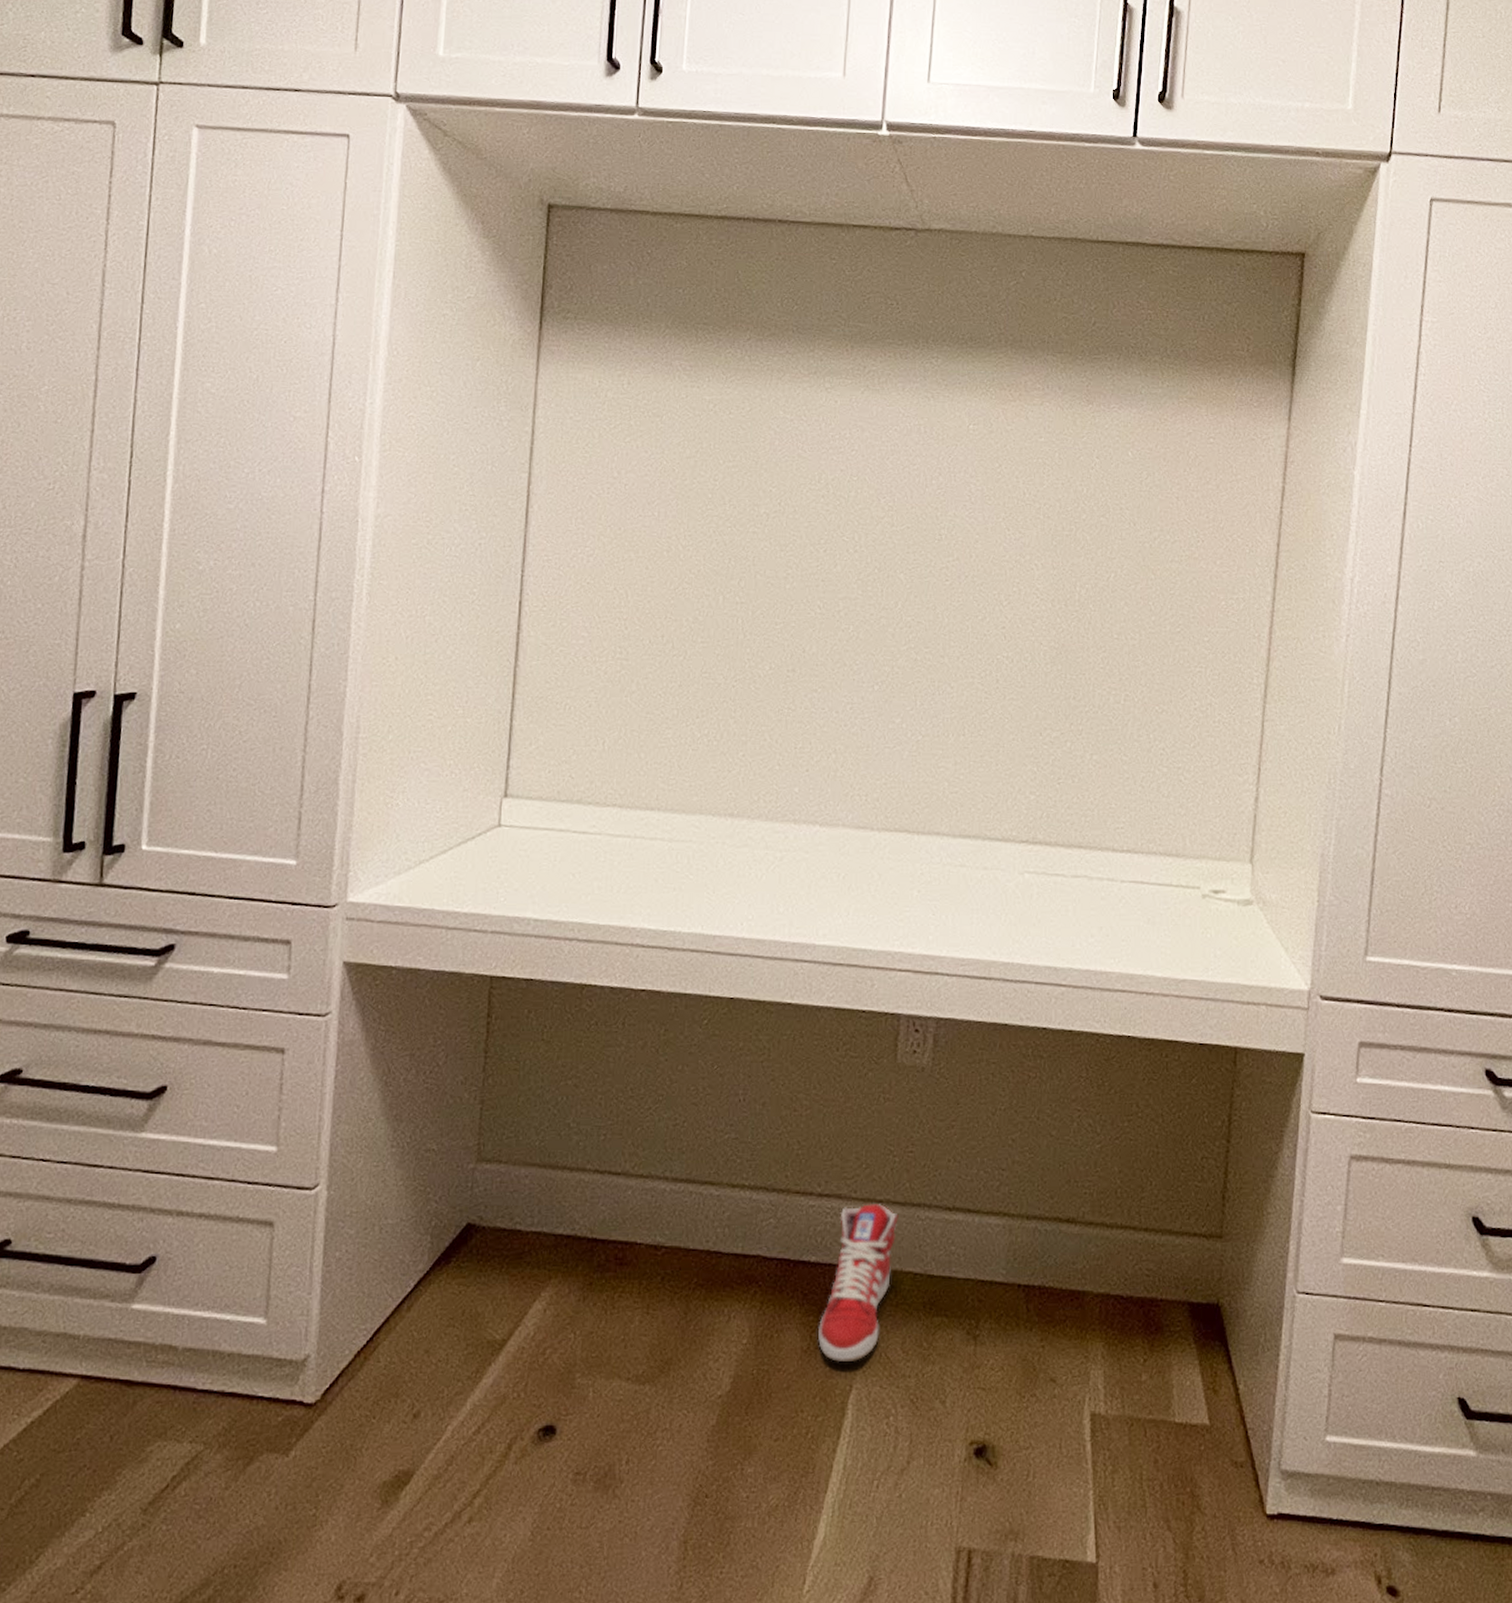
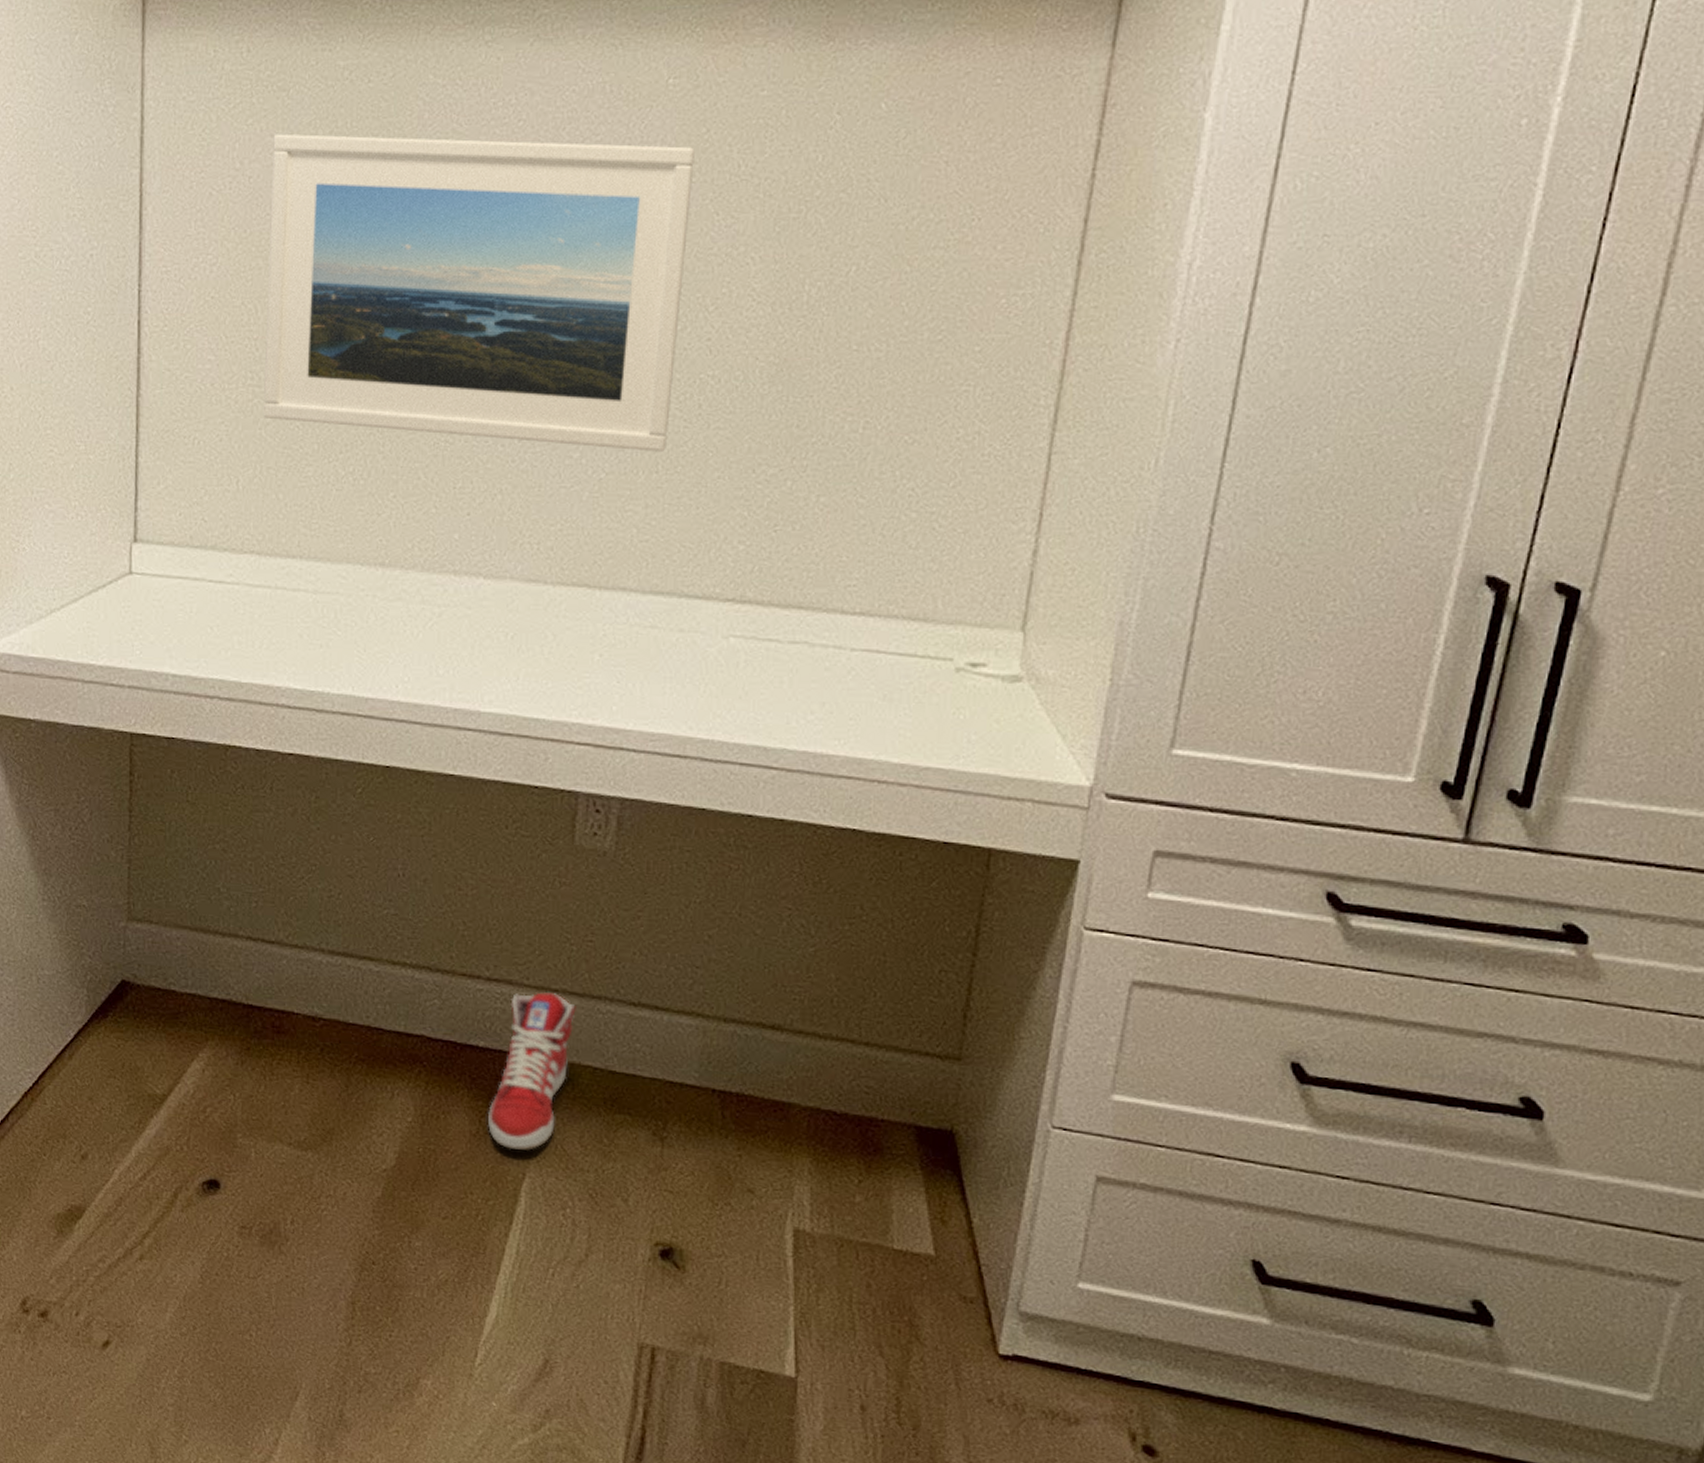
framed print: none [629,451,990,718] -> present [263,134,695,452]

